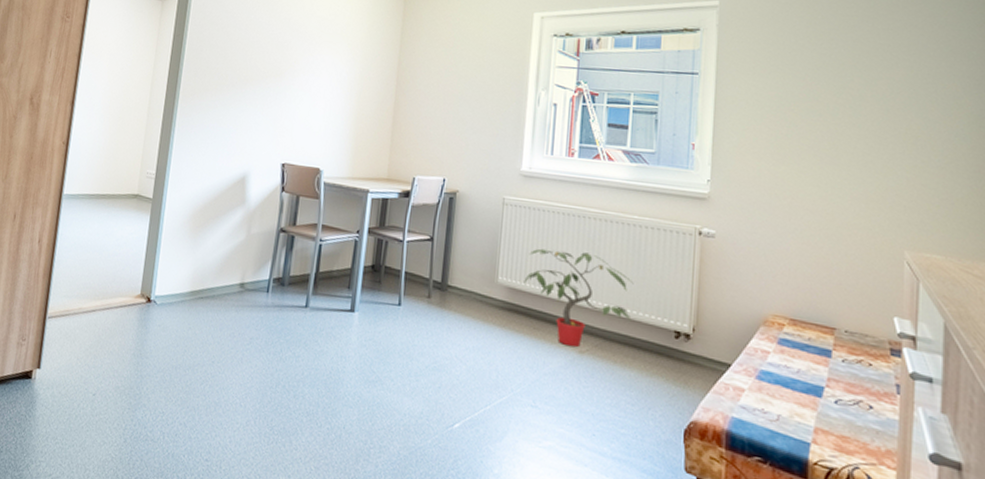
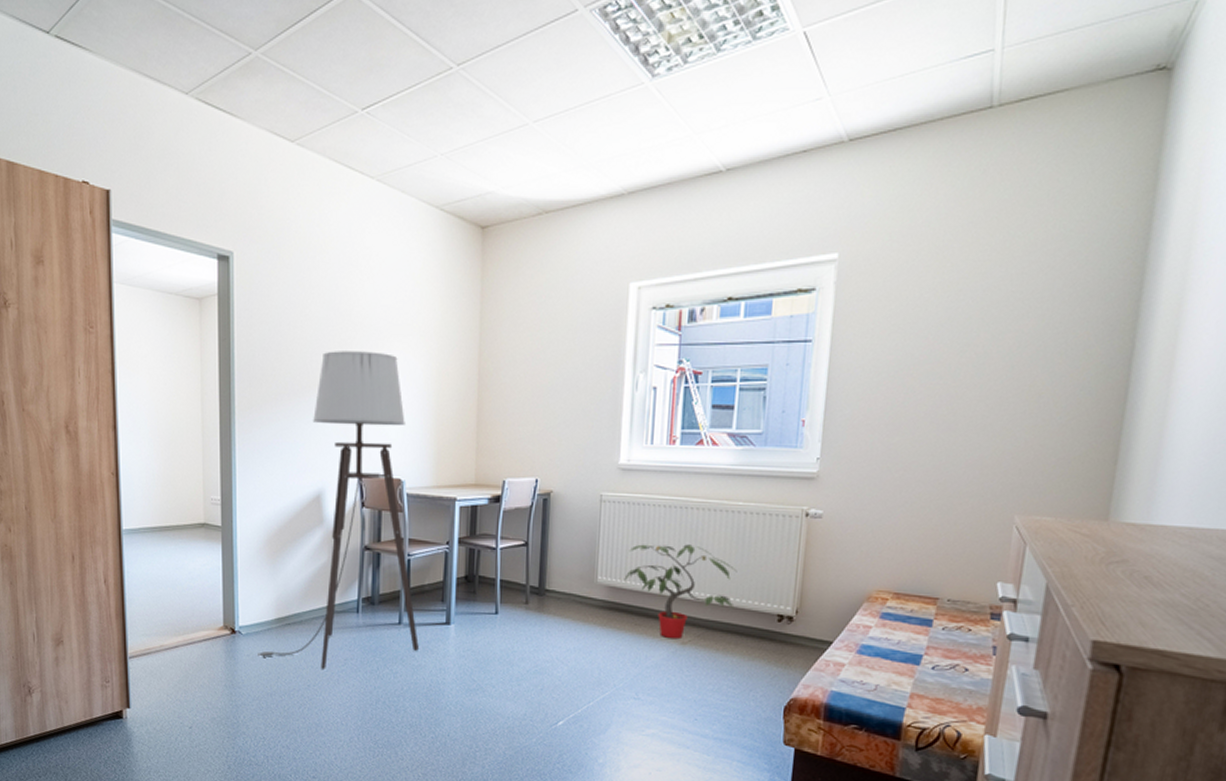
floor lamp: none [168,51,329,348] -> present [258,351,419,671]

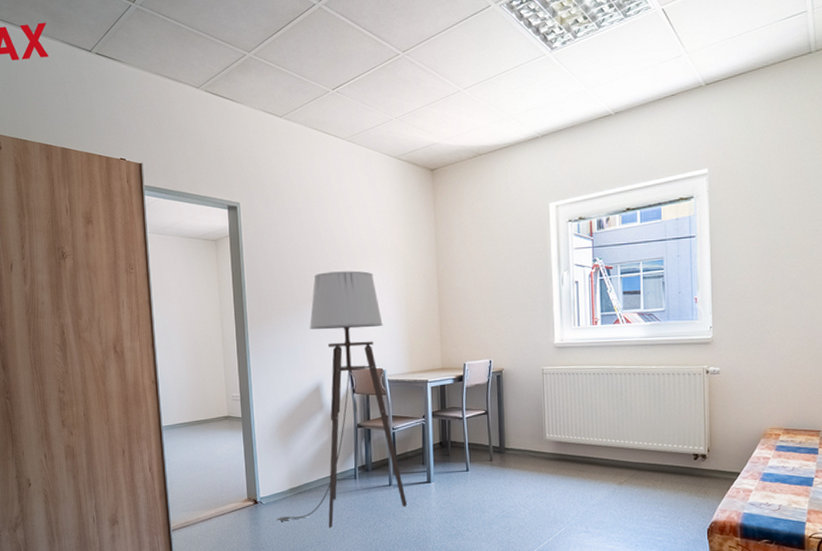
potted plant: present [624,544,738,640] -> none [567,403,657,481]

